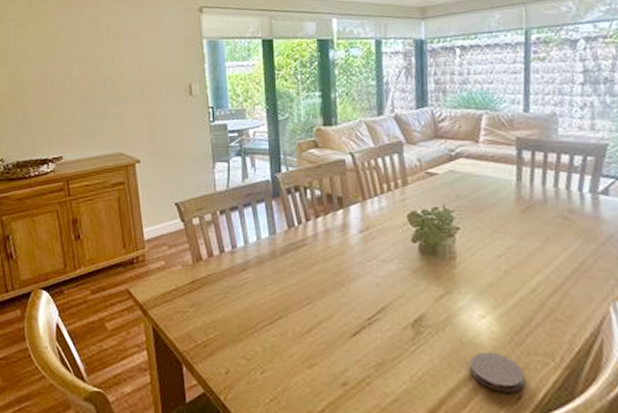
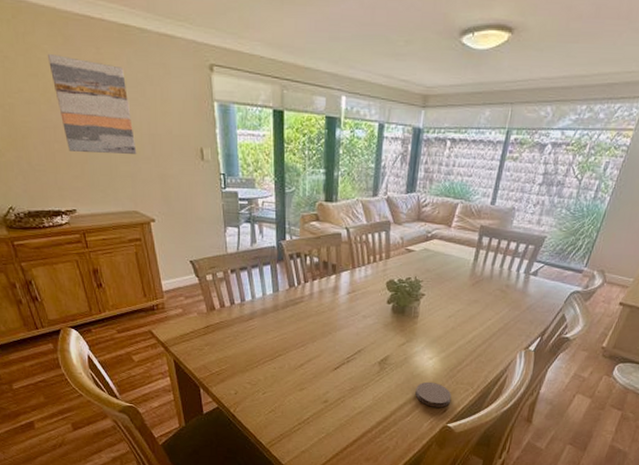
wall art: none [53,16,126,100] -> present [47,53,137,154]

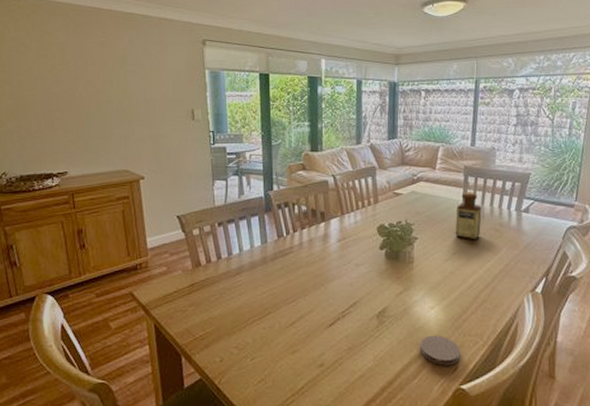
wall art: present [47,53,137,154] -> none [58,38,132,118]
bottle: none [461,252,491,300] -> present [455,192,482,241]

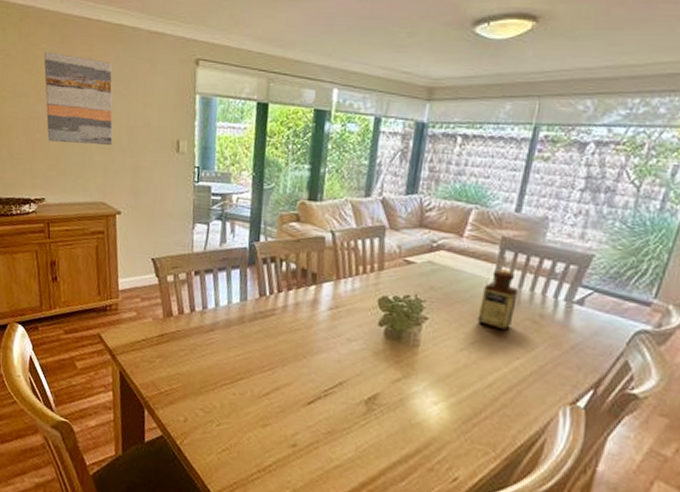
wall art: none [58,38,132,118] -> present [43,51,113,145]
coaster: present [420,335,461,366] -> none [413,434,465,474]

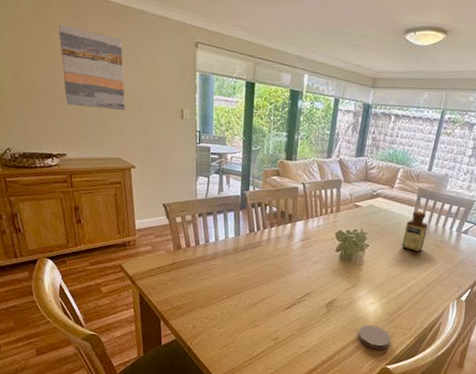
coaster: none [413,434,465,474] -> present [358,325,391,350]

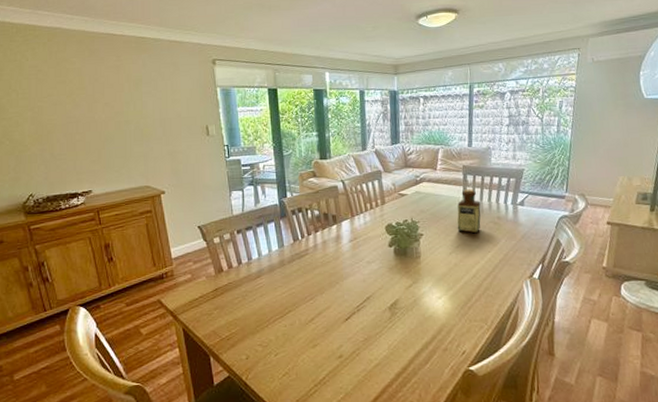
wall art: present [58,24,126,110] -> none [75,64,149,140]
coaster: present [358,325,391,350] -> none [430,322,468,350]

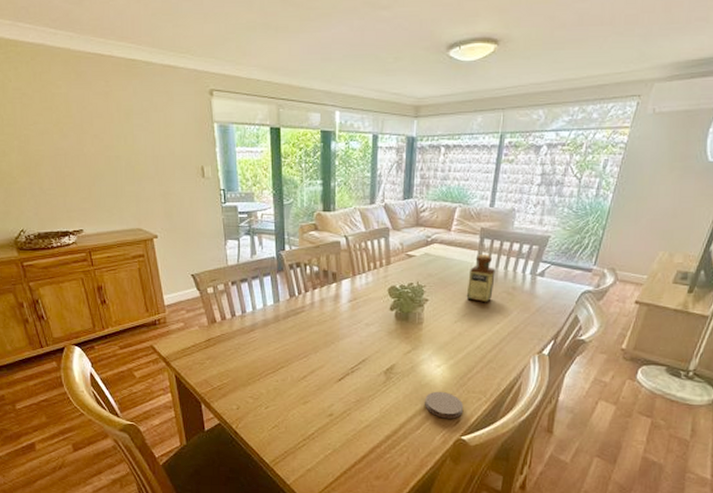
coaster: none [430,322,468,350] -> present [425,391,464,419]

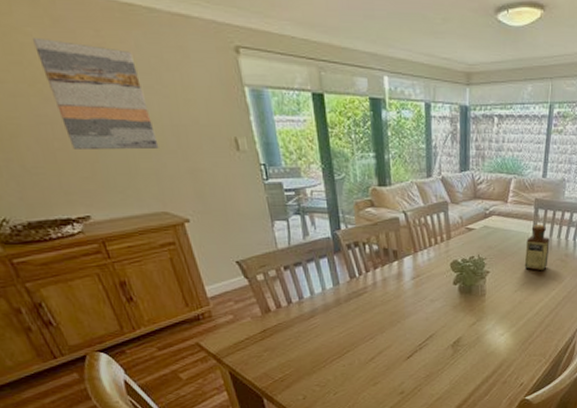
wall art: none [61,88,141,175] -> present [31,37,159,149]
coaster: present [425,391,464,419] -> none [491,357,526,383]

